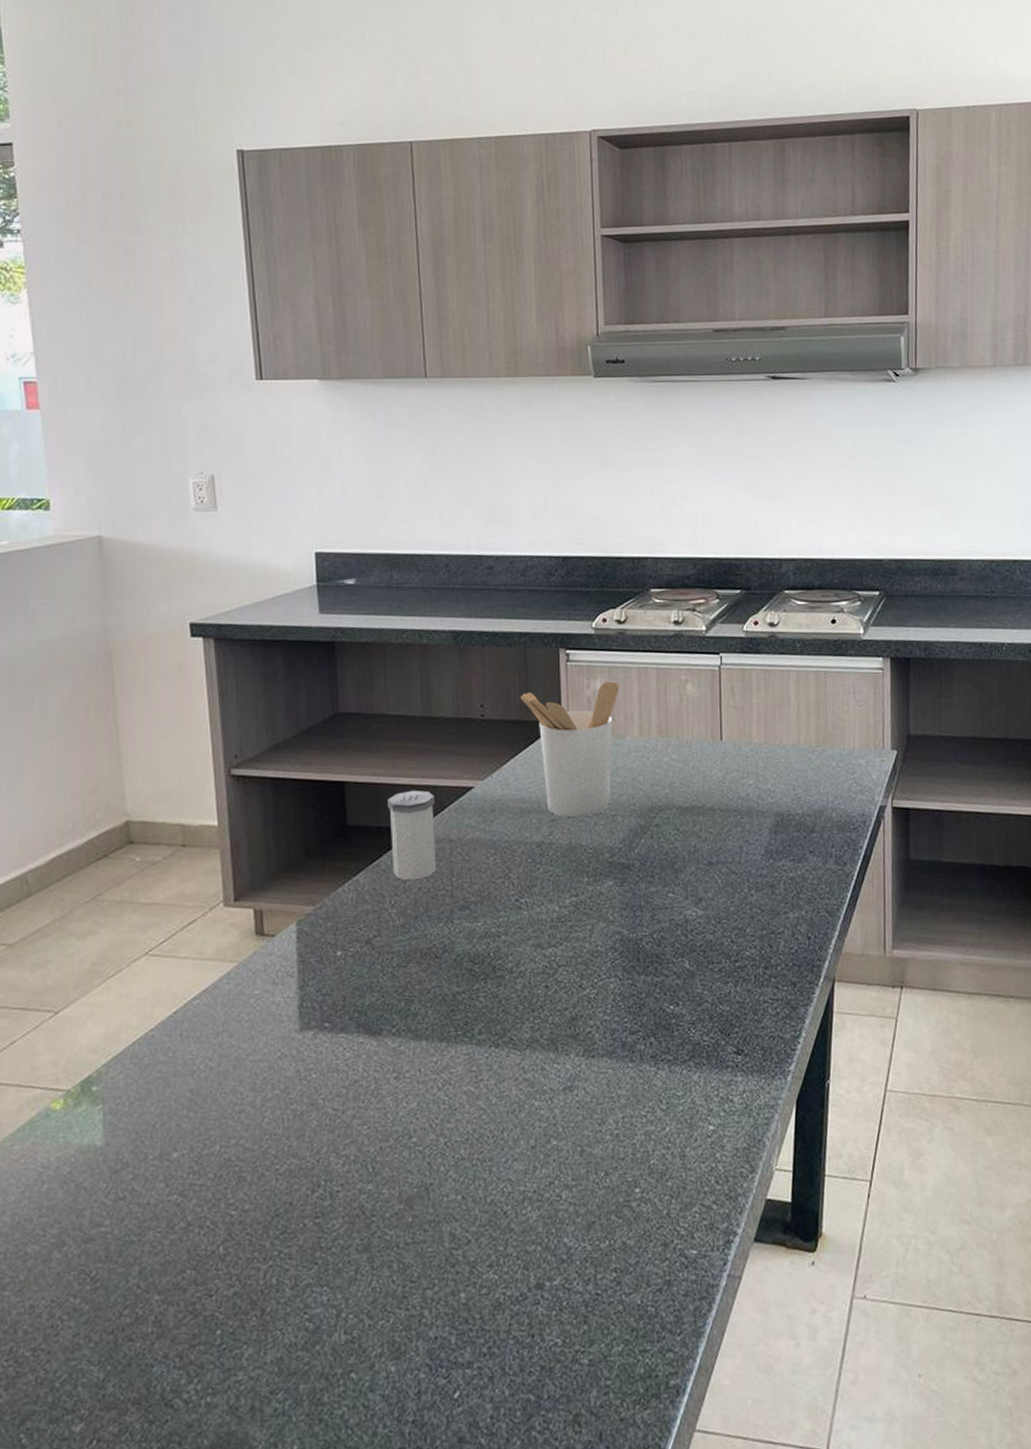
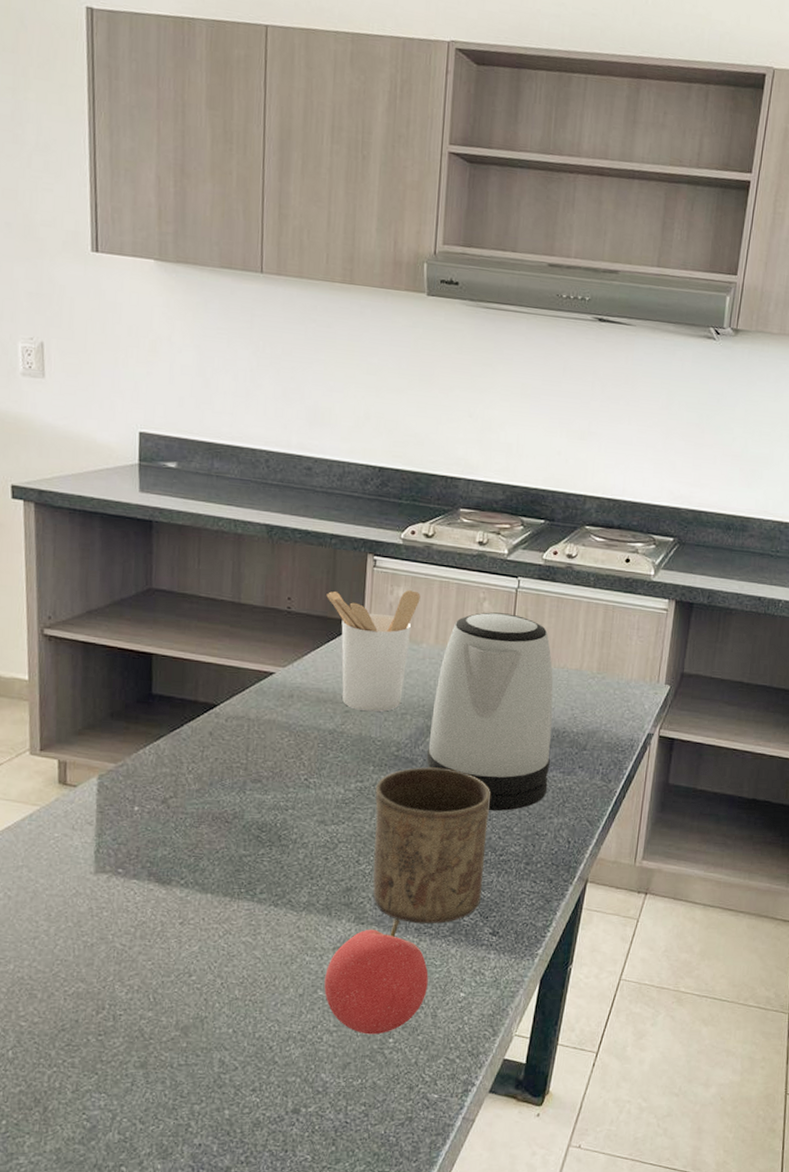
salt shaker: present [388,790,436,881] -> none [192,668,237,751]
fruit: none [557,1046,672,1186] -> present [324,918,429,1035]
cup: none [592,870,720,1050] -> present [373,767,490,924]
kettle: none [643,693,778,913] -> present [426,612,553,812]

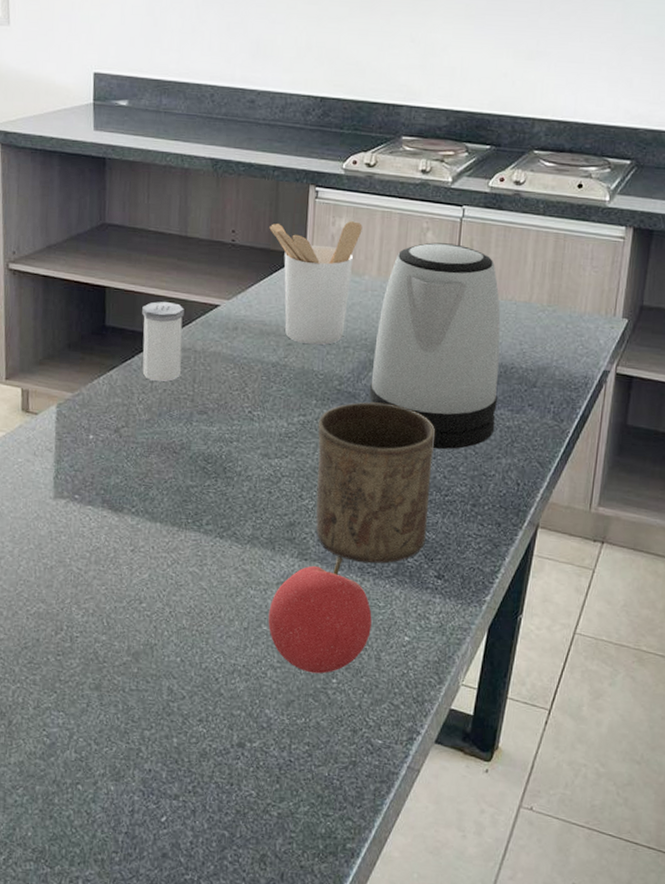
salt shaker: none [192,668,237,751] -> present [142,301,184,382]

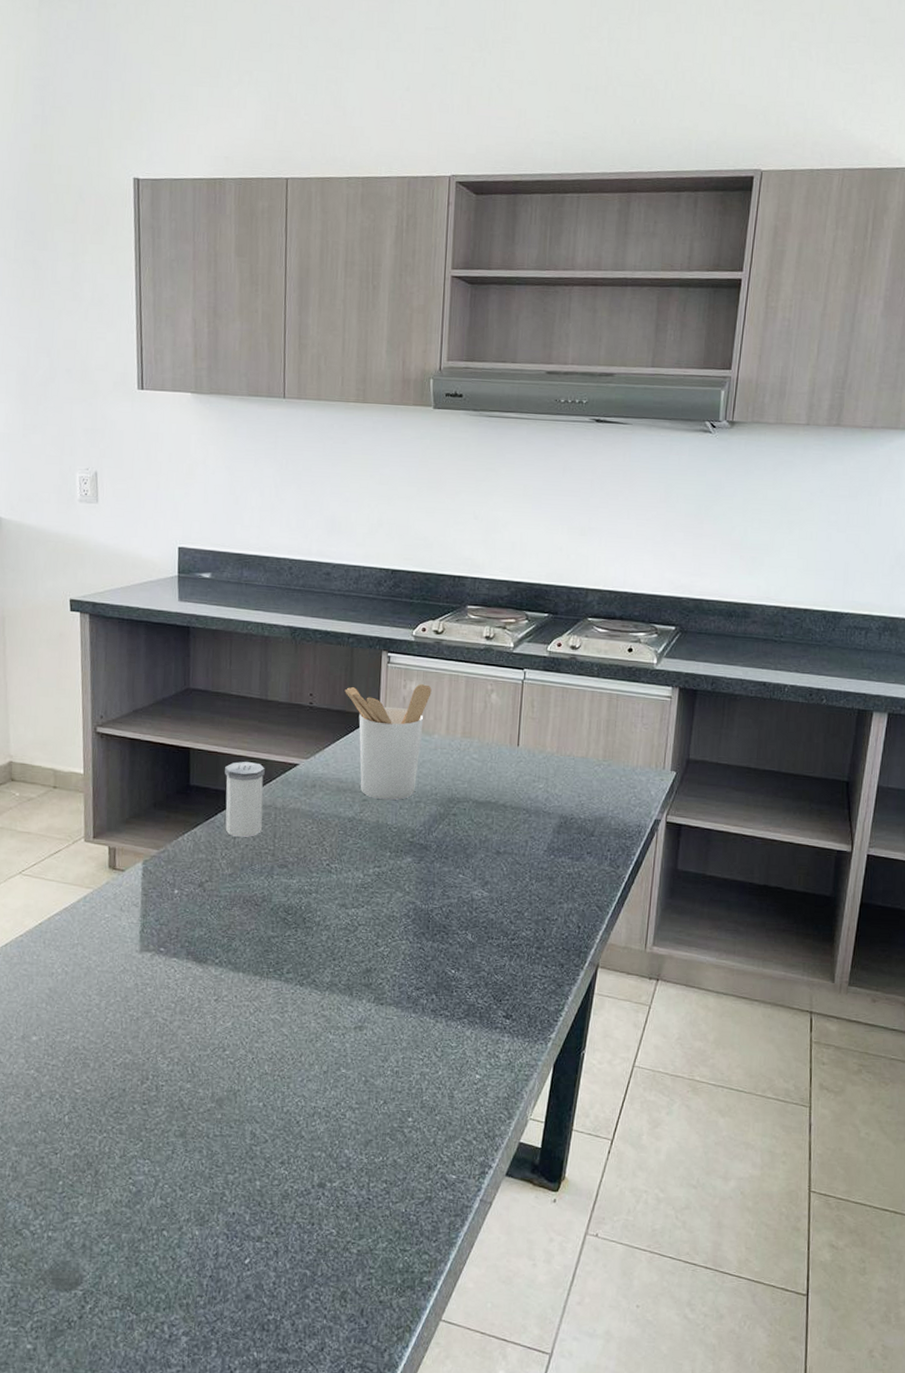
fruit: present [268,556,372,674] -> none [346,1000,445,1113]
cup: present [316,402,435,564] -> none [391,853,501,1006]
kettle: present [369,242,501,450] -> none [439,703,561,896]

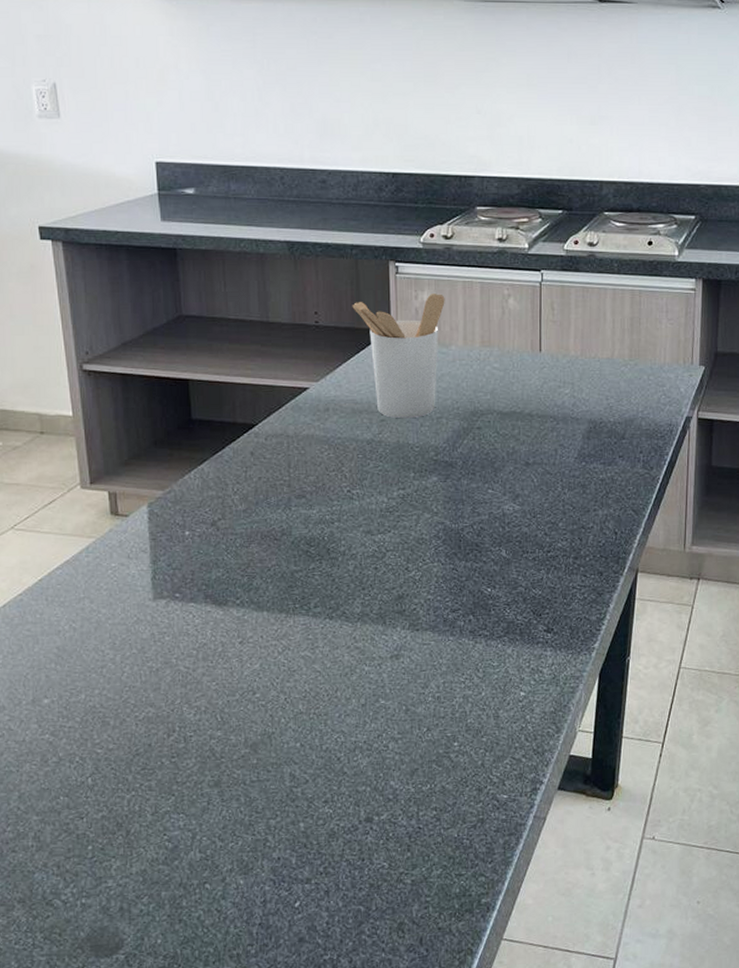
salt shaker: present [225,761,265,838] -> none [229,388,274,471]

